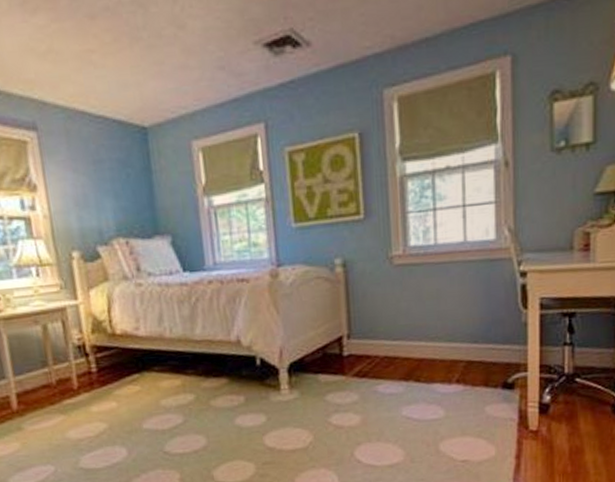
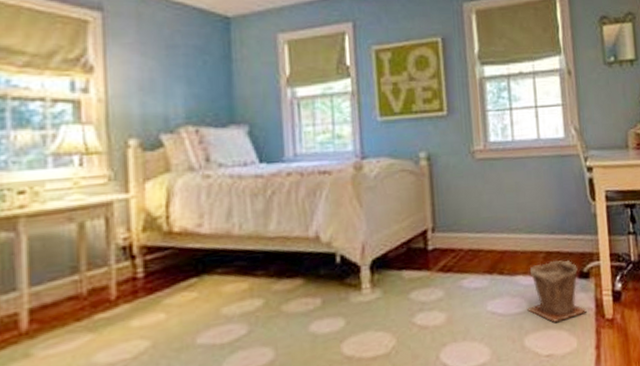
plant pot: none [444,370,508,431] -> present [527,260,587,323]

